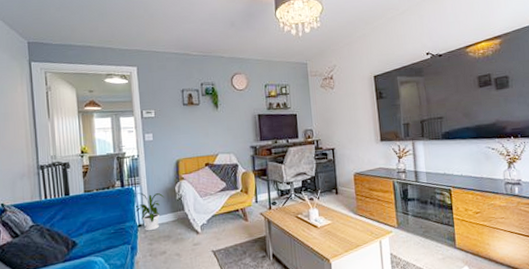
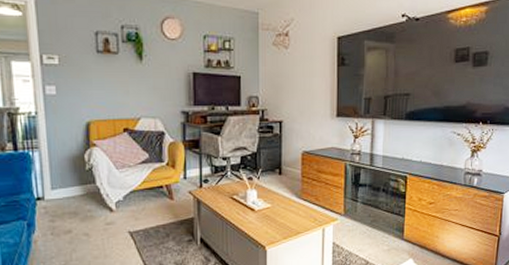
house plant: present [134,192,165,231] -> none [30,159,71,206]

